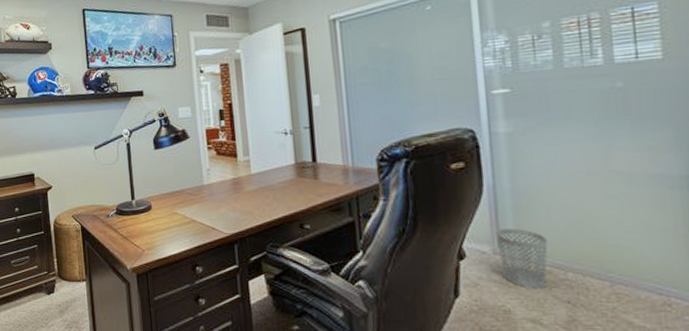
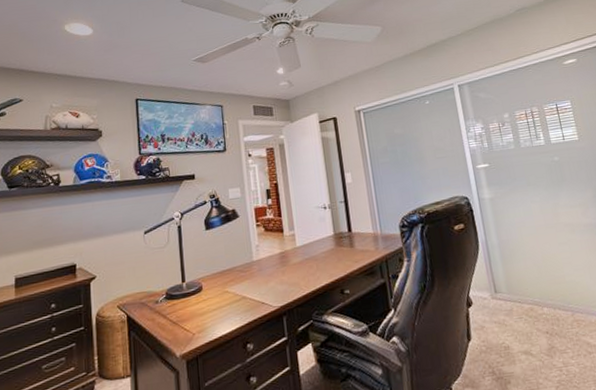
wastebasket: present [496,229,548,289] -> none [492,275,531,326]

